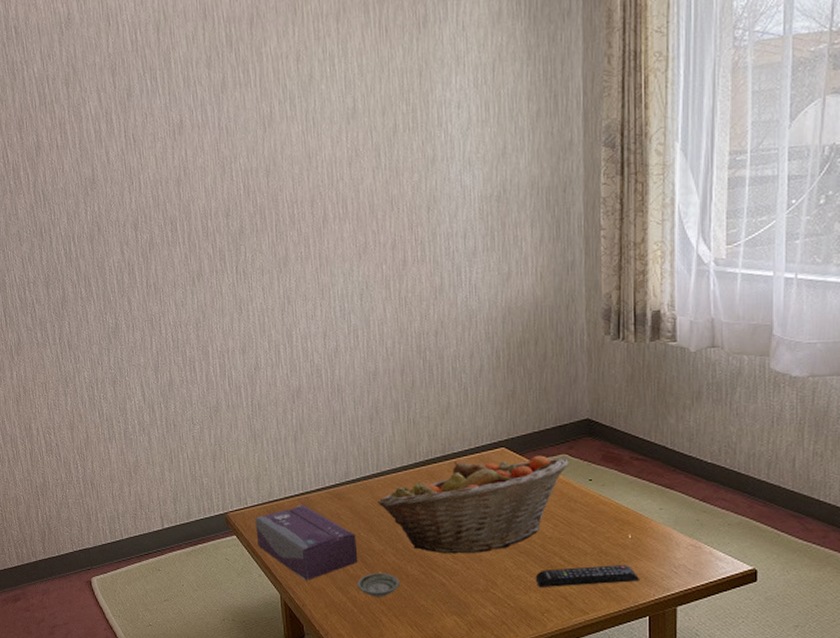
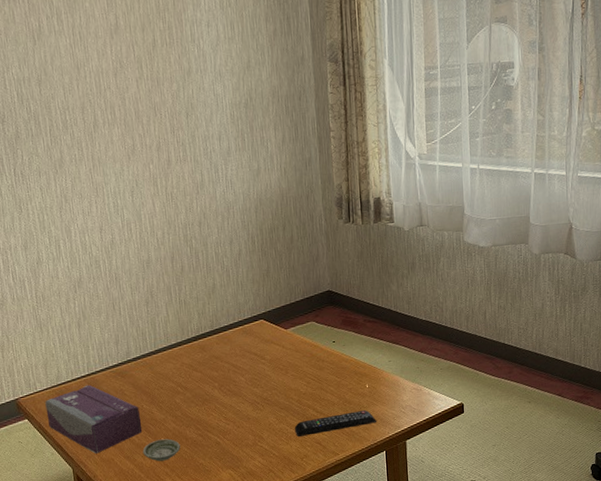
fruit basket: present [377,455,569,554] -> none [156,324,316,417]

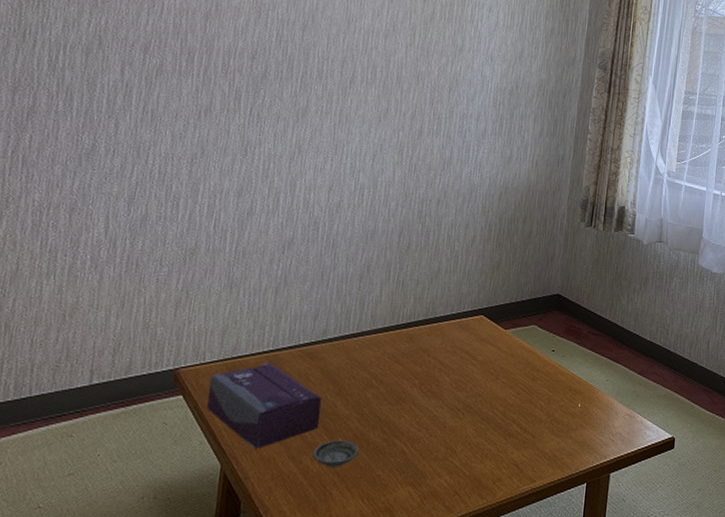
remote control: present [294,409,377,437] -> none [492,432,584,455]

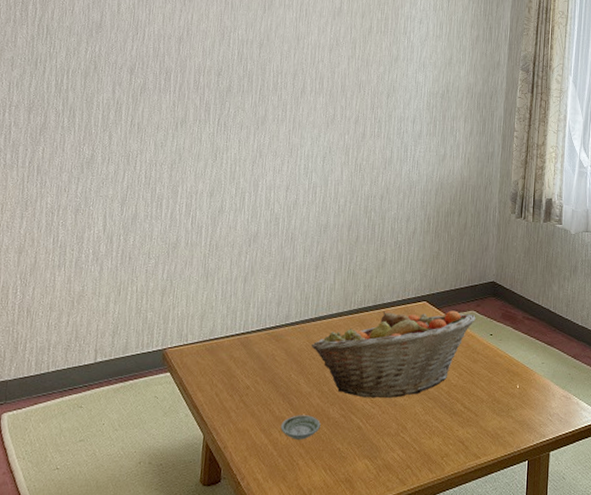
tissue box: present [207,362,322,449] -> none [190,344,287,422]
fruit basket: none [351,325,537,420] -> present [311,310,476,398]

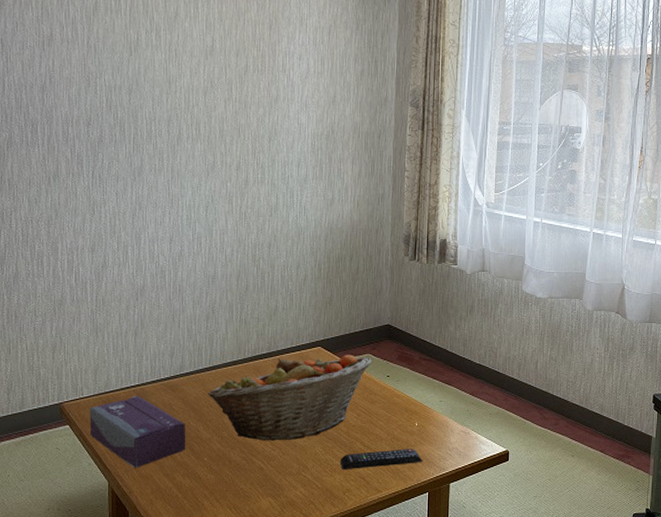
tissue box: none [190,344,287,422] -> present [89,395,186,468]
saucer: present [280,415,321,440] -> none [183,459,223,482]
remote control: none [439,411,524,432] -> present [339,448,423,469]

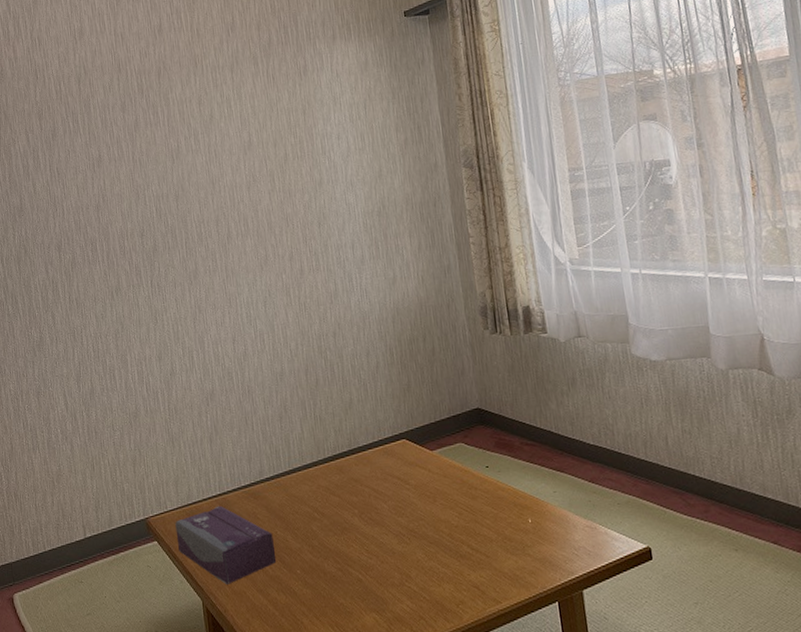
fruit basket: present [207,354,372,441] -> none [291,445,466,549]
remote control: present [339,448,423,469] -> none [446,549,545,578]

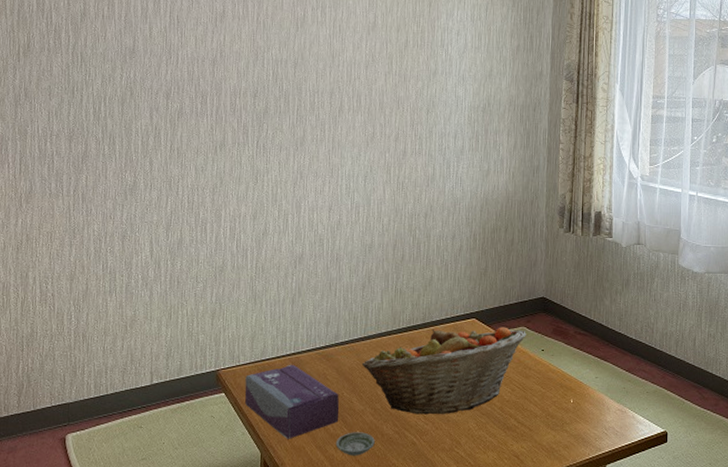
saucer: none [276,572,318,598] -> present [335,432,375,456]
fruit basket: none [291,445,466,549] -> present [361,327,526,415]

